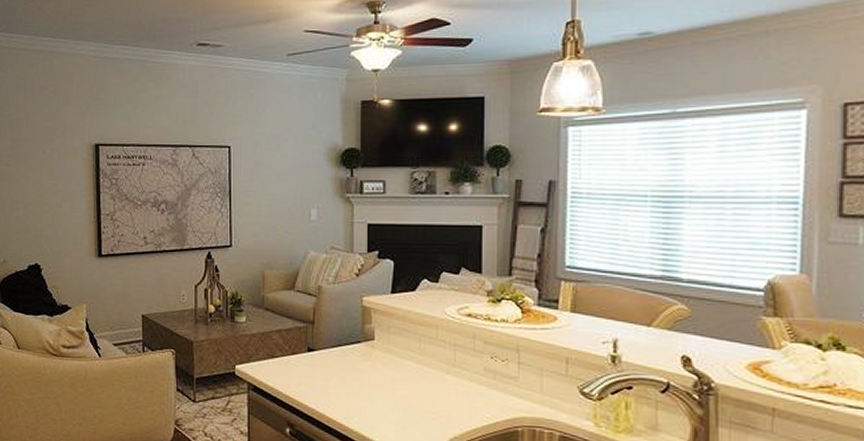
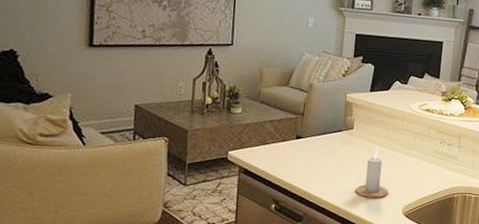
candle: none [384,362,426,427] -> present [355,146,388,198]

